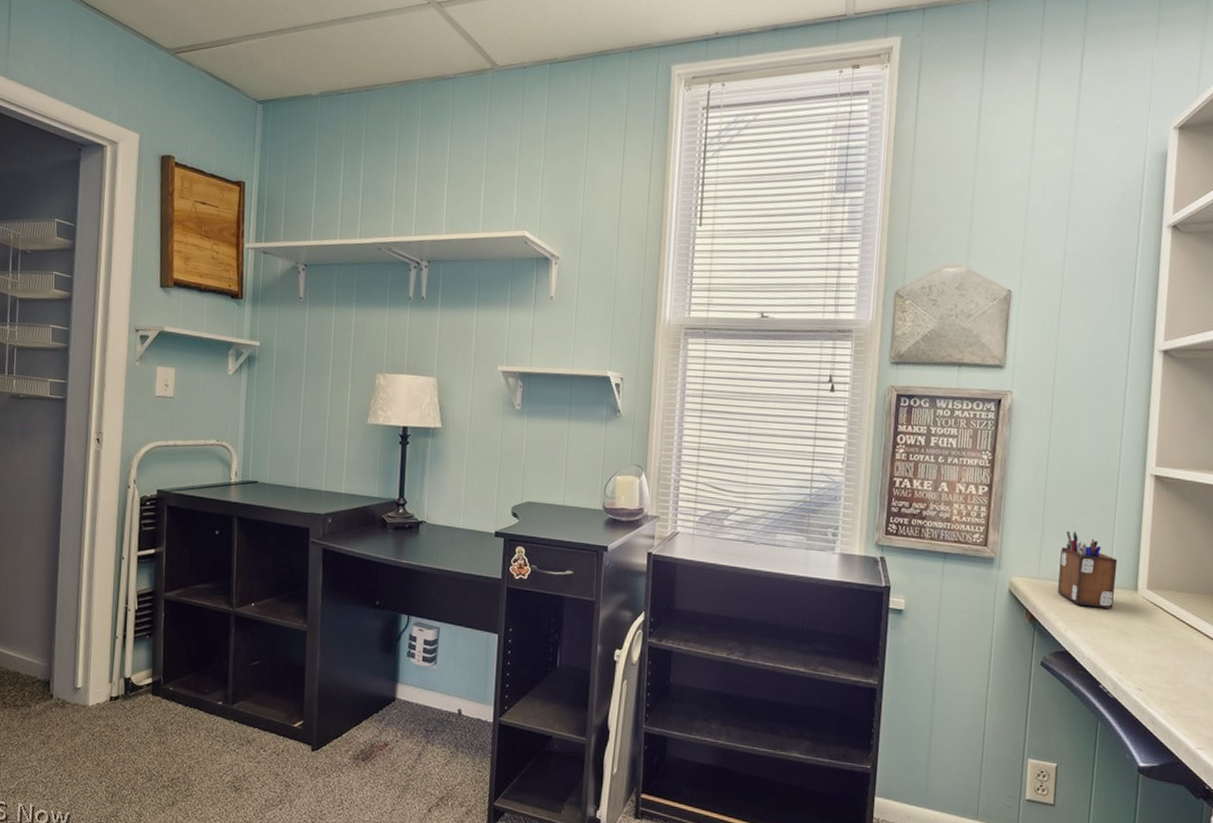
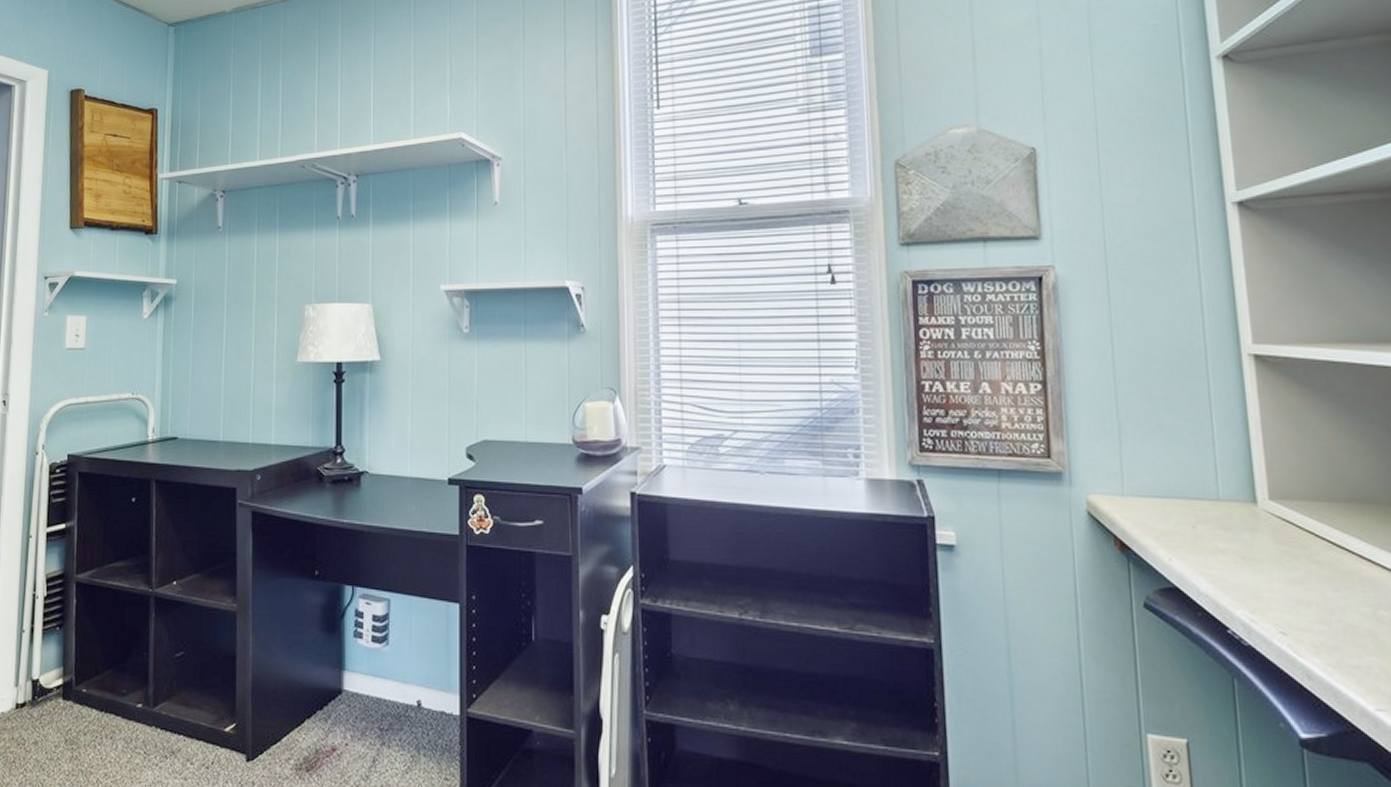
desk organizer: present [1058,531,1118,609] -> none [1147,432,1228,528]

